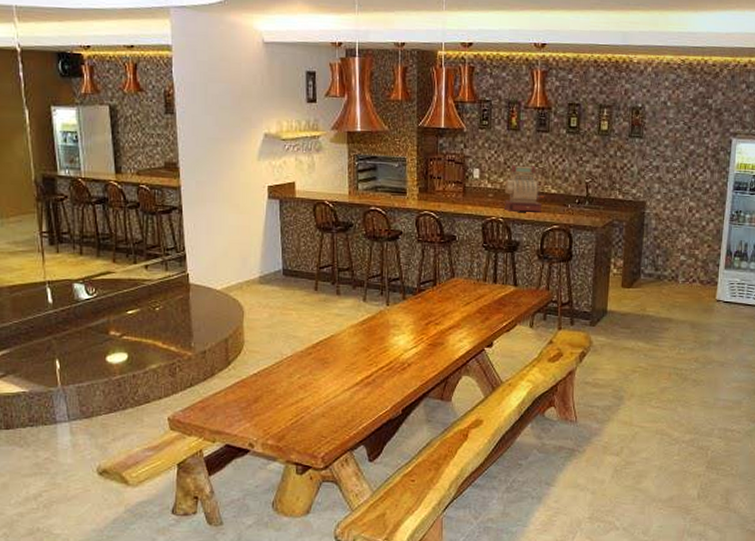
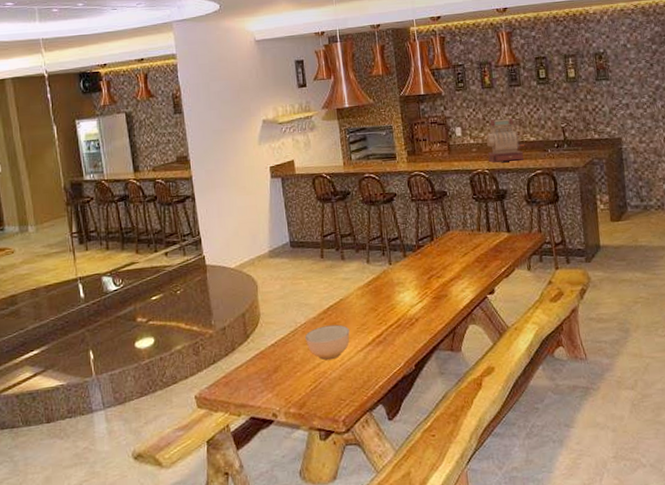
bowl: none [289,361,338,395] -> present [304,324,350,360]

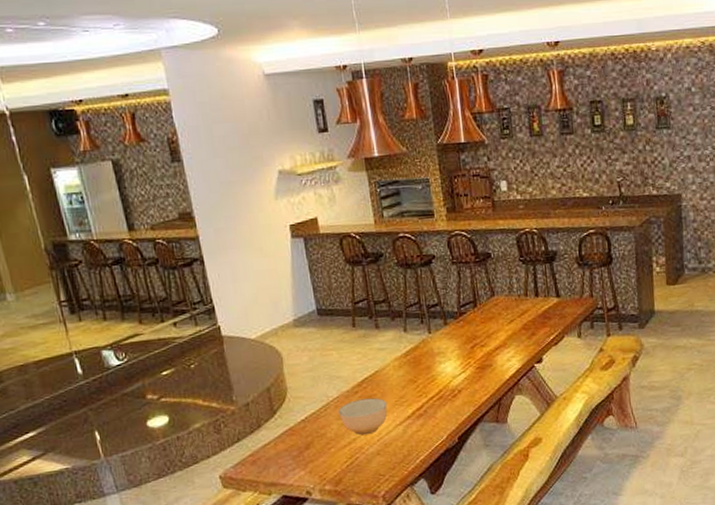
cash register: present [486,118,526,163] -> none [534,171,578,221]

